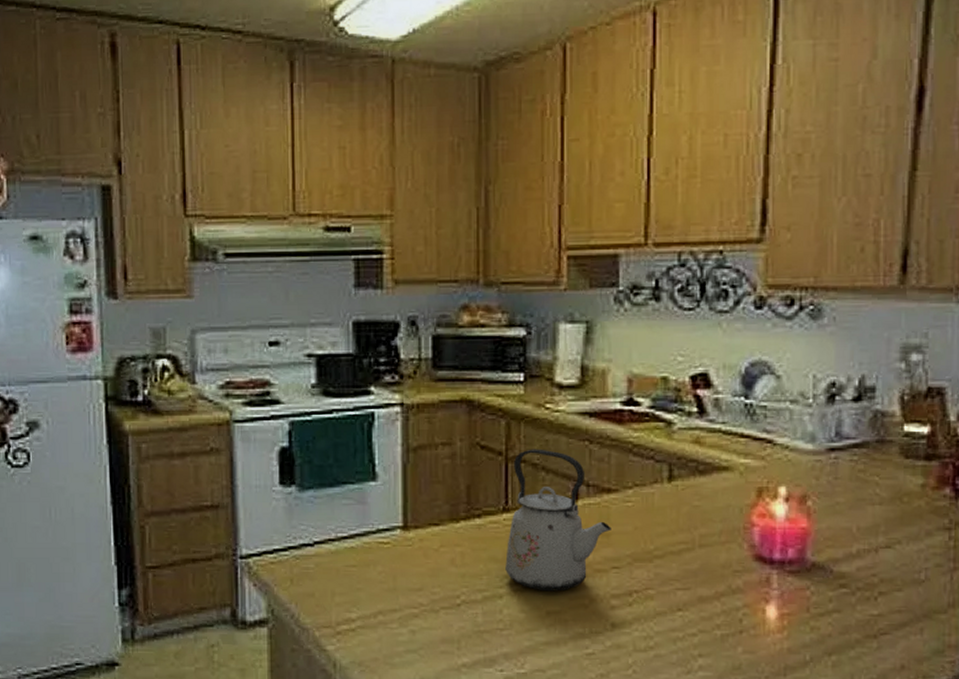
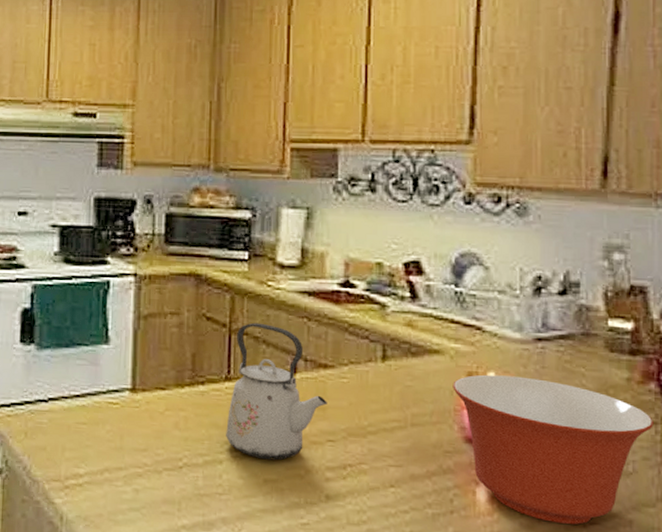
mixing bowl: none [742,489,947,636] -> present [453,374,653,525]

